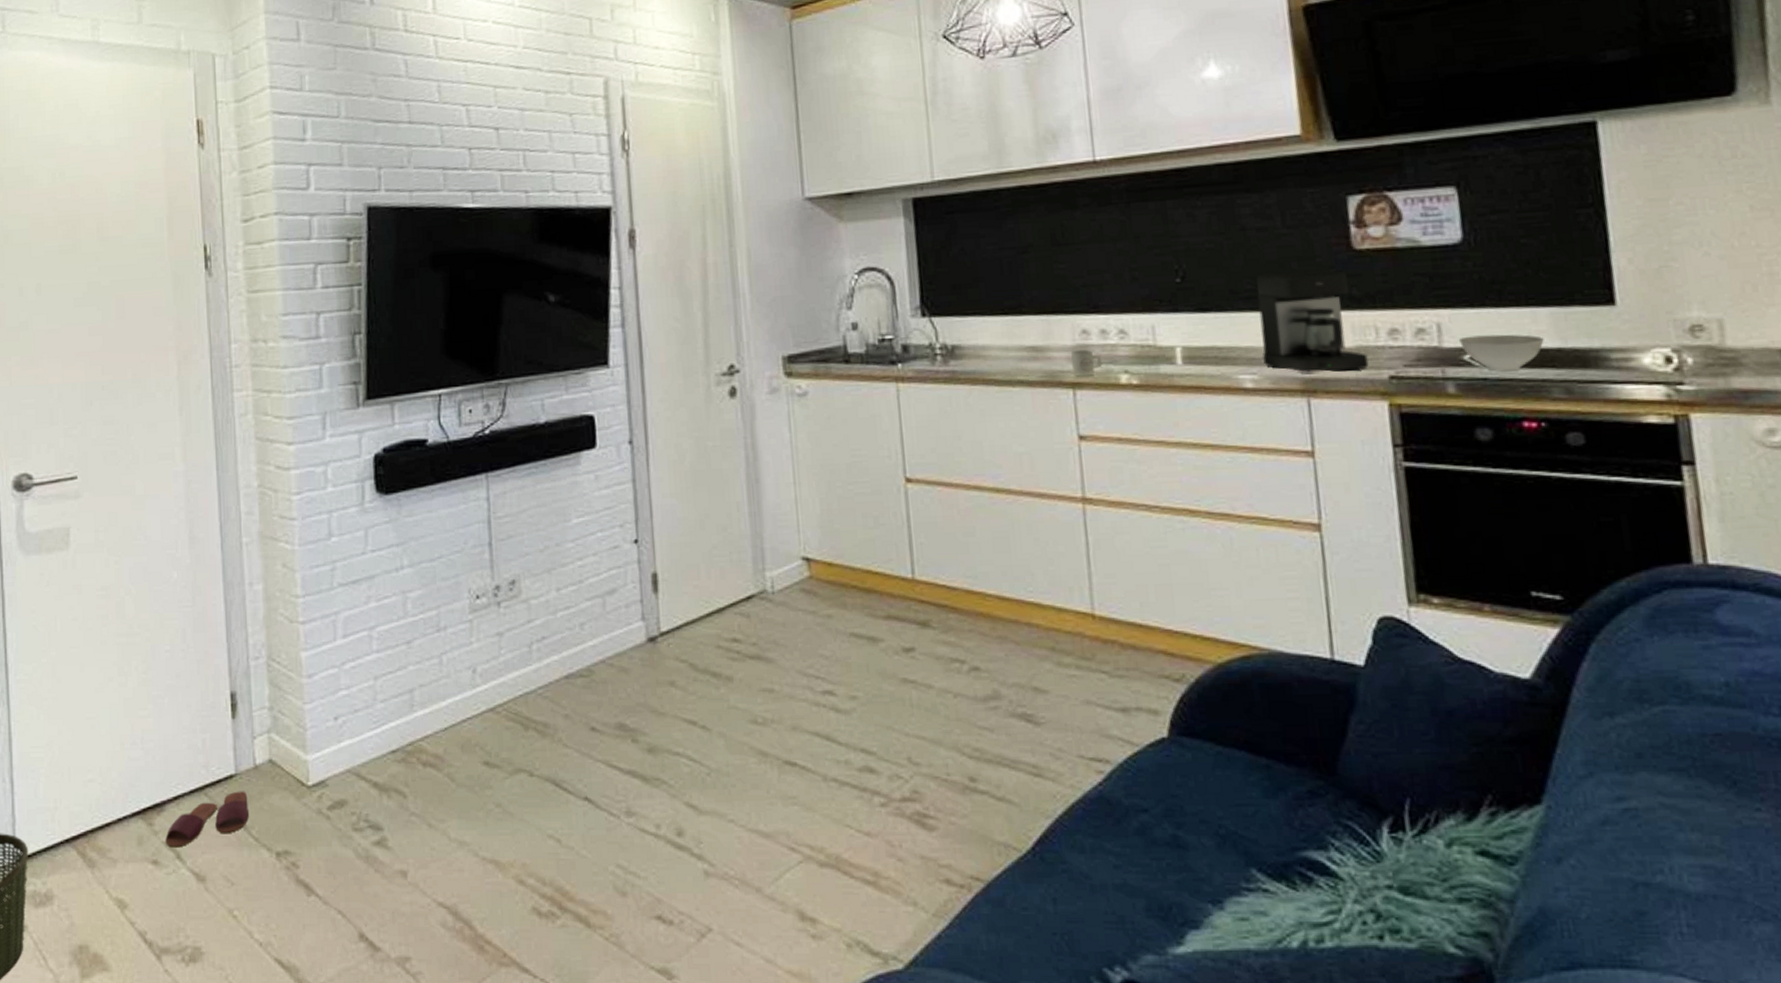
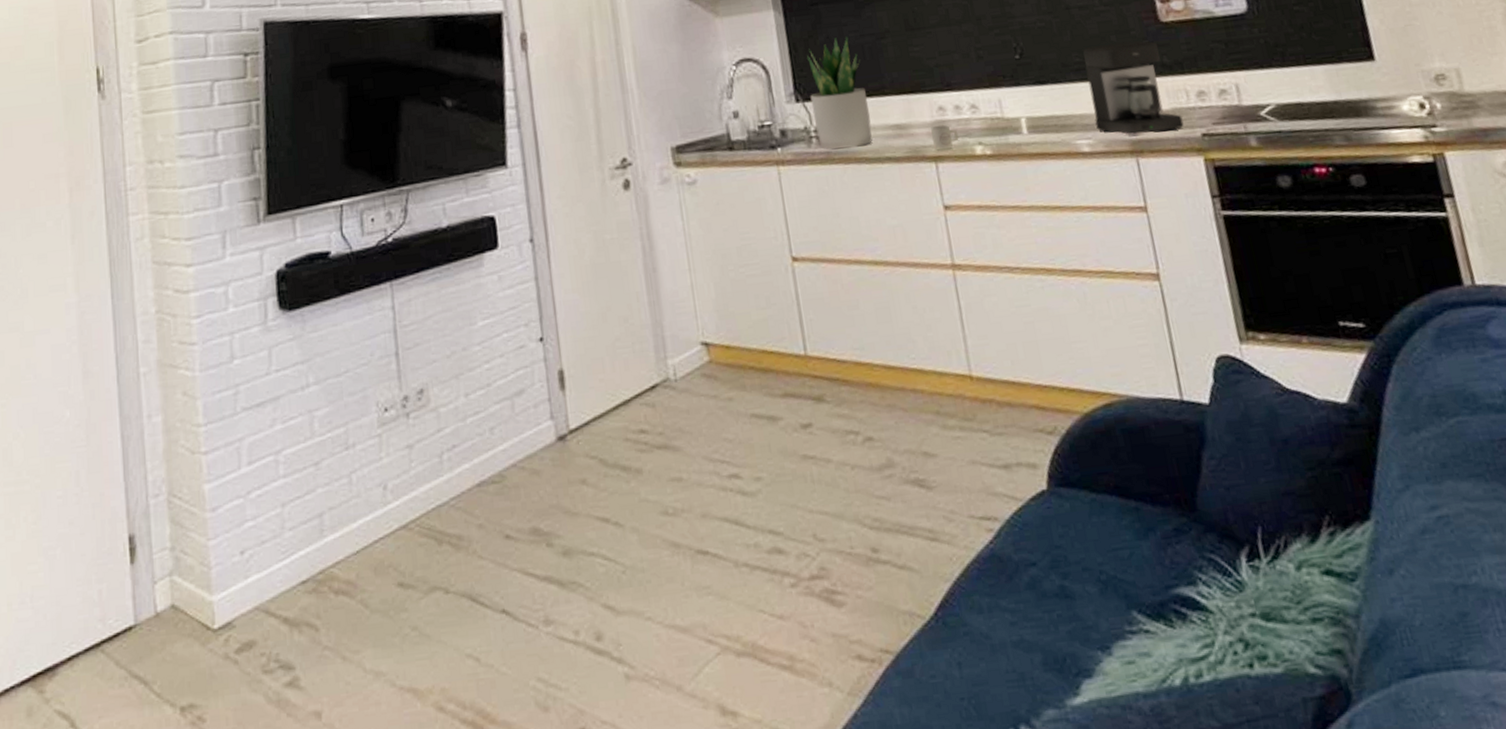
slippers: present [165,791,249,848] -> none [58,642,150,716]
planter: none [938,249,1004,369] -> present [807,36,872,150]
bowl: present [1458,334,1544,373] -> none [1254,90,1323,125]

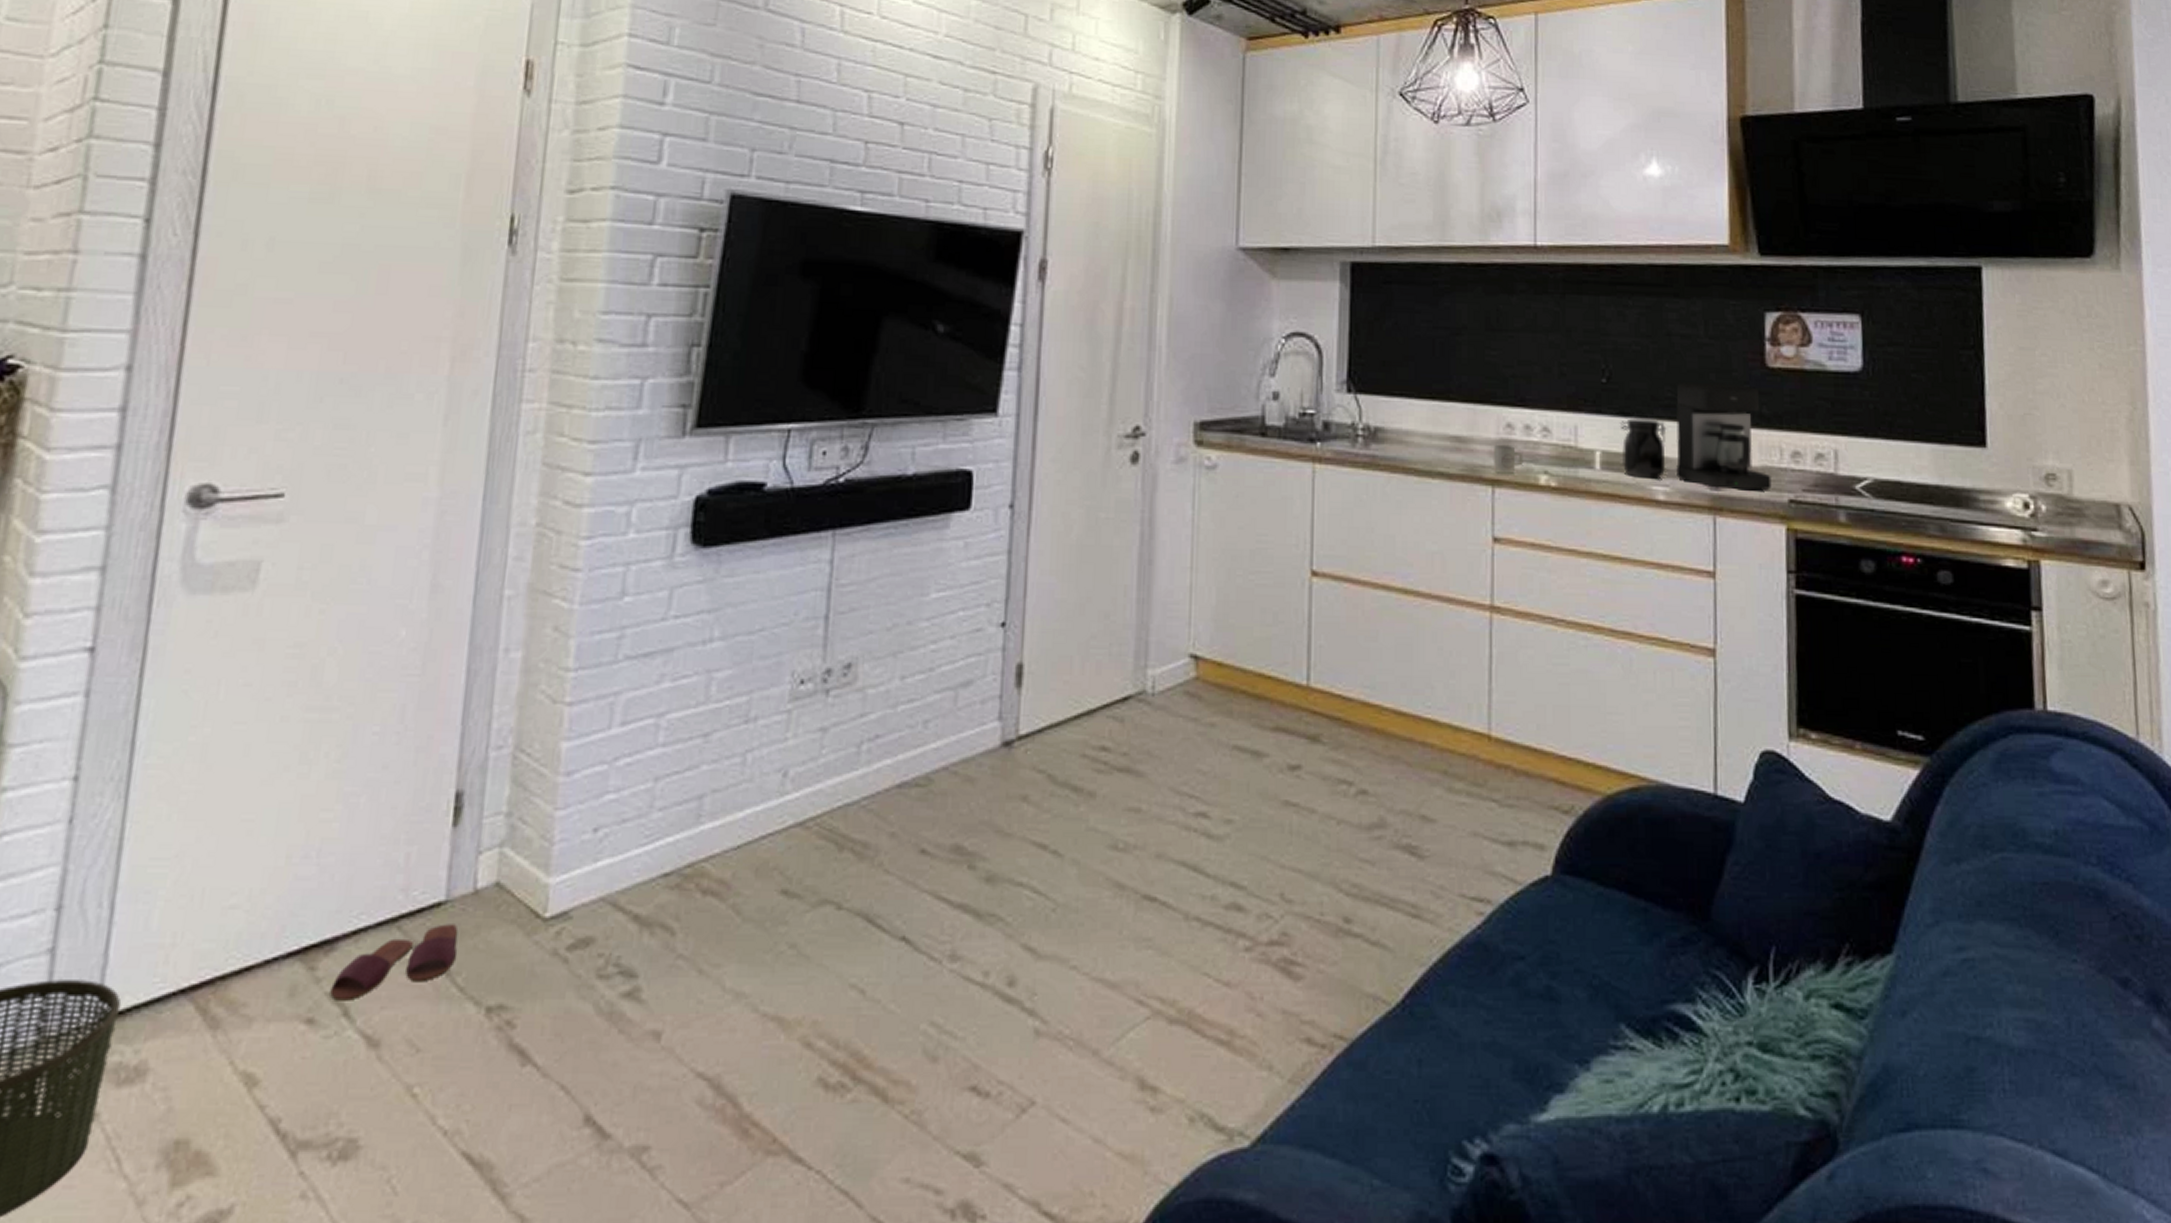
slippers: none [58,642,150,716] -> present [330,924,457,1001]
planter: present [807,36,872,150] -> none [1364,325,1429,455]
jar: none [1038,83,1086,136] -> present [1621,418,1667,480]

